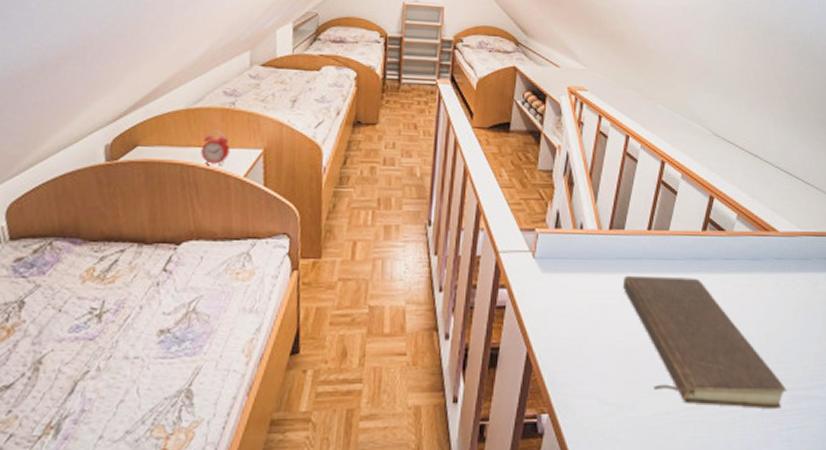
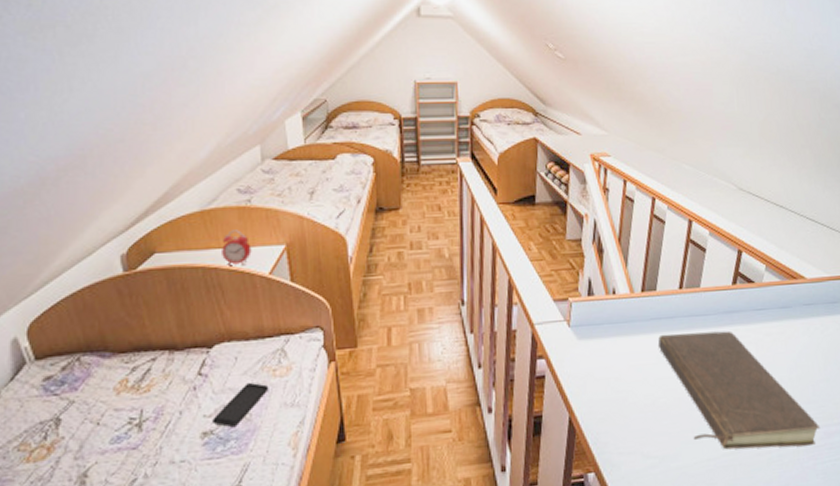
mobile phone: none [171,284,231,327] -> present [213,383,269,427]

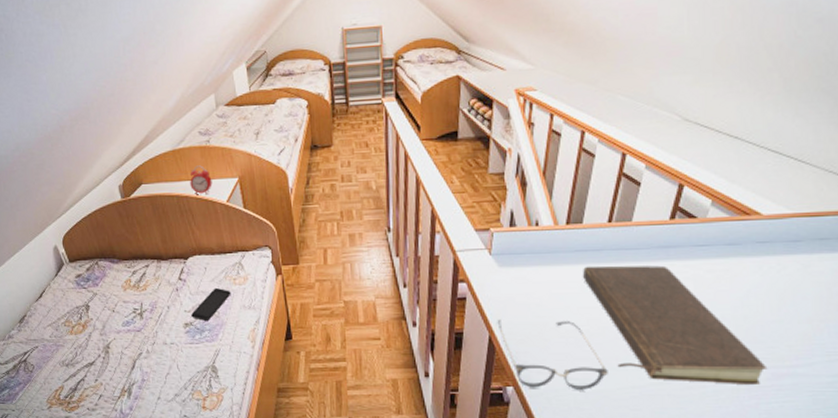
eyeglasses: none [577,394,685,472] -> present [497,319,608,391]

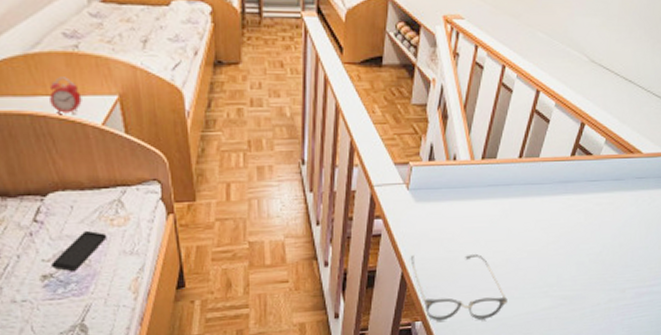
book: present [582,265,768,386] -> none [492,199,633,305]

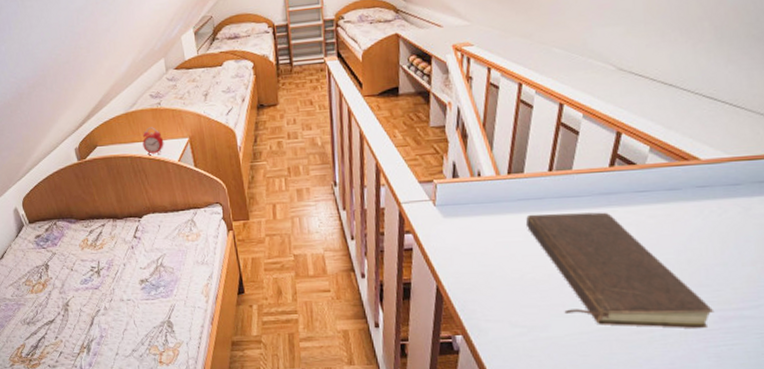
mobile phone: present [51,231,107,271] -> none [146,245,185,277]
eyeglasses: present [410,254,508,321] -> none [443,269,556,338]
book: none [492,199,633,305] -> present [525,212,715,329]

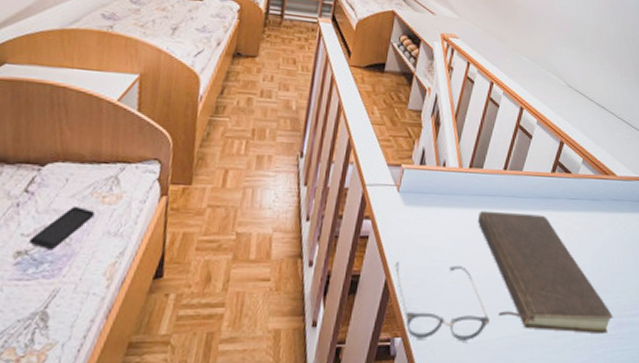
alarm clock: present [142,127,164,155] -> none [73,52,105,89]
mobile phone: none [146,245,185,277] -> present [29,207,96,249]
eyeglasses: none [443,269,556,338] -> present [395,261,490,342]

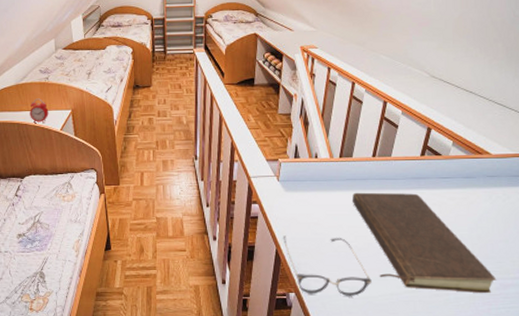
mobile phone: present [29,207,96,249] -> none [24,204,60,232]
alarm clock: none [73,52,105,89] -> present [30,98,49,124]

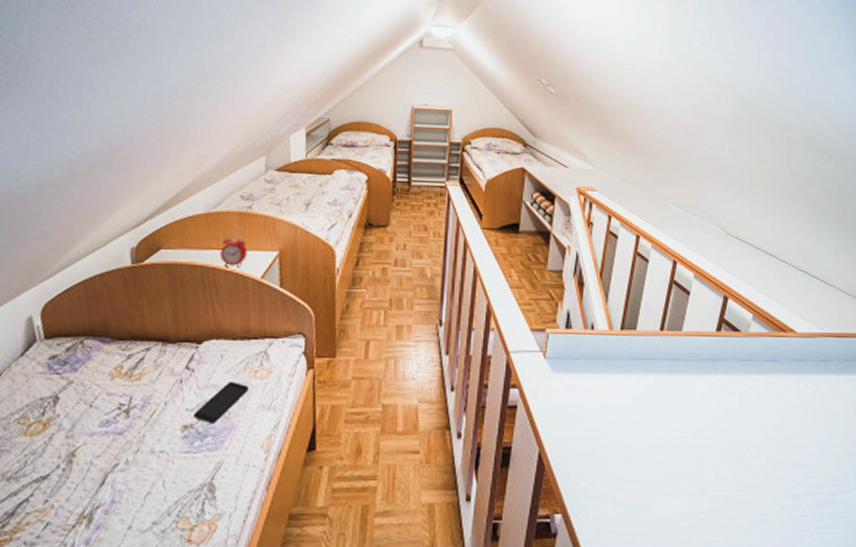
mobile phone: none [24,204,60,232] -> present [194,382,249,423]
eyeglasses: present [282,235,372,297] -> none [548,432,659,520]
book: present [351,192,497,294] -> none [635,376,809,515]

